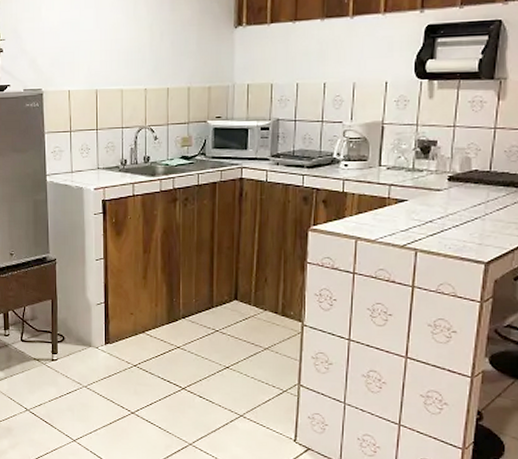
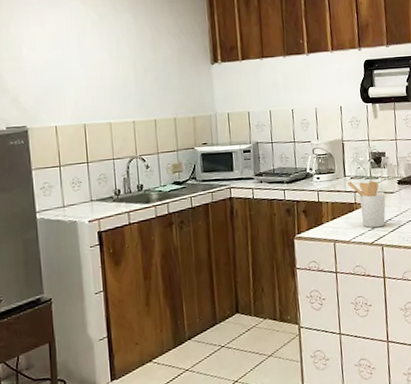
utensil holder: none [381,172,429,229] -> present [347,180,386,228]

